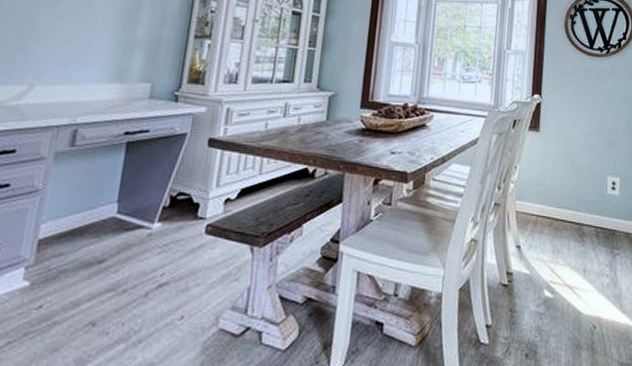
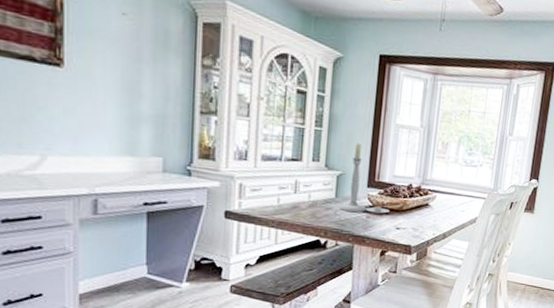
candlestick: none [331,62,384,138] -> present [340,143,390,215]

